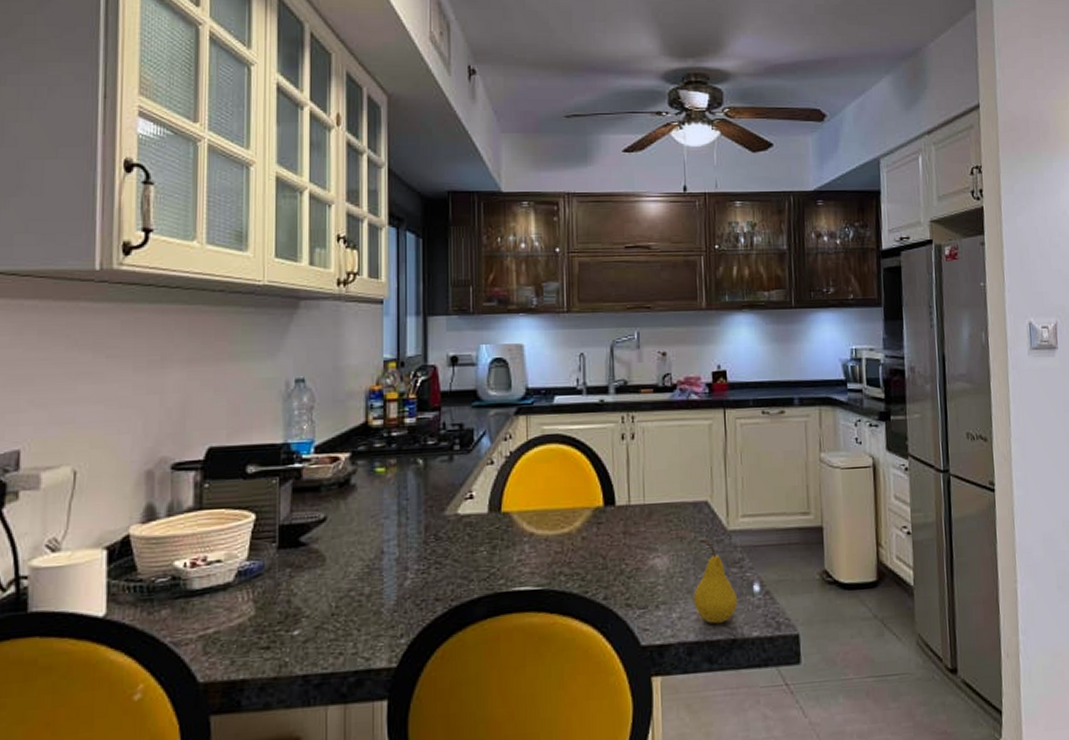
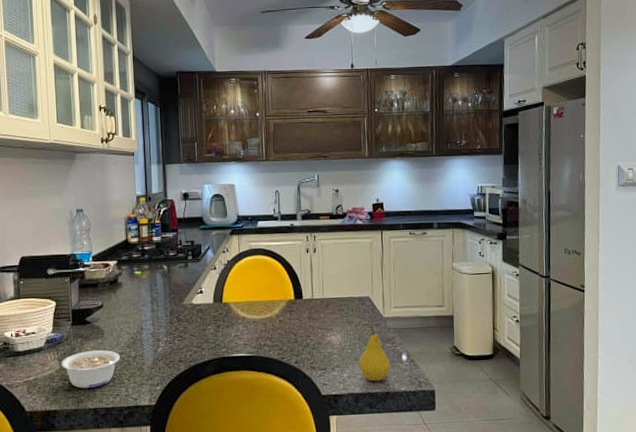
legume: none [257,585,348,645] -> present [61,350,120,388]

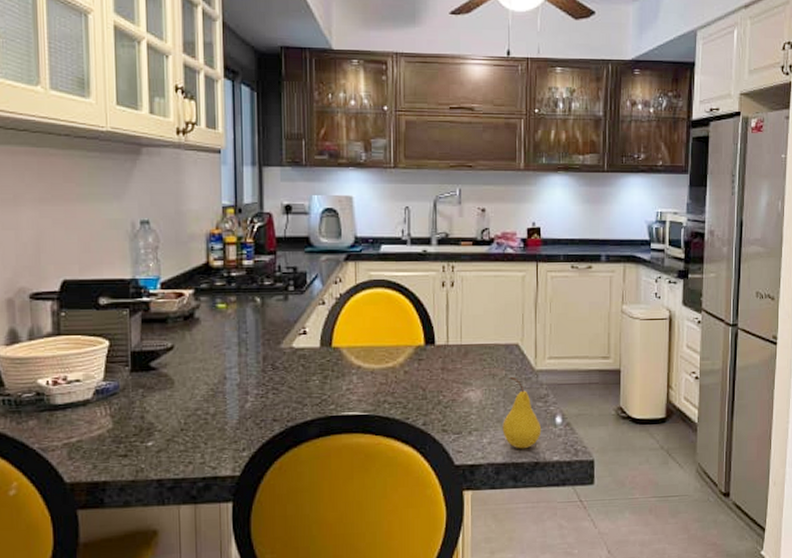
legume: present [61,350,120,388] -> none [114,404,195,454]

